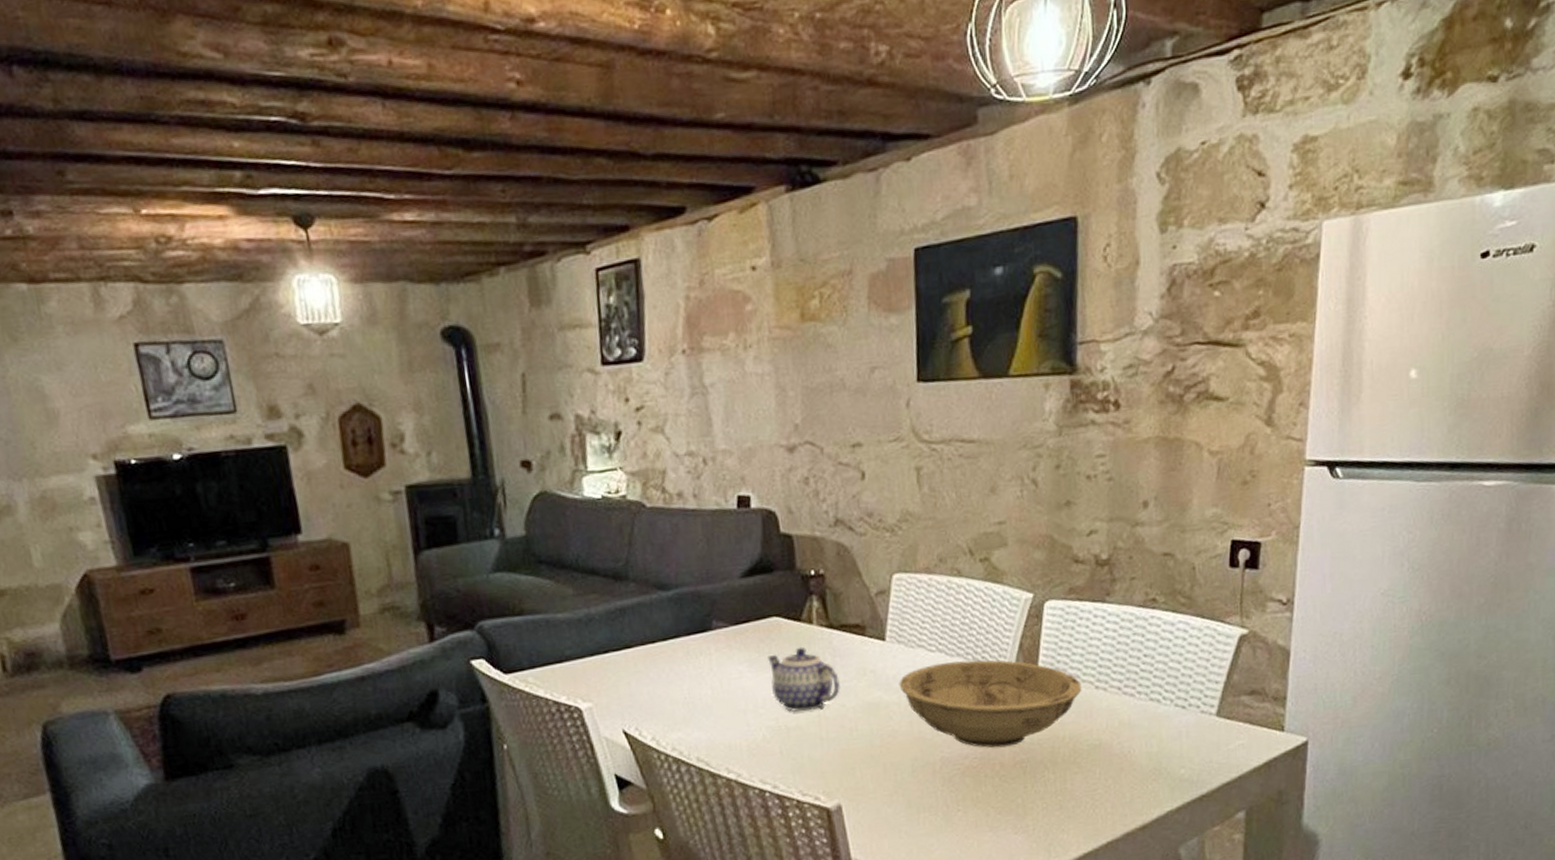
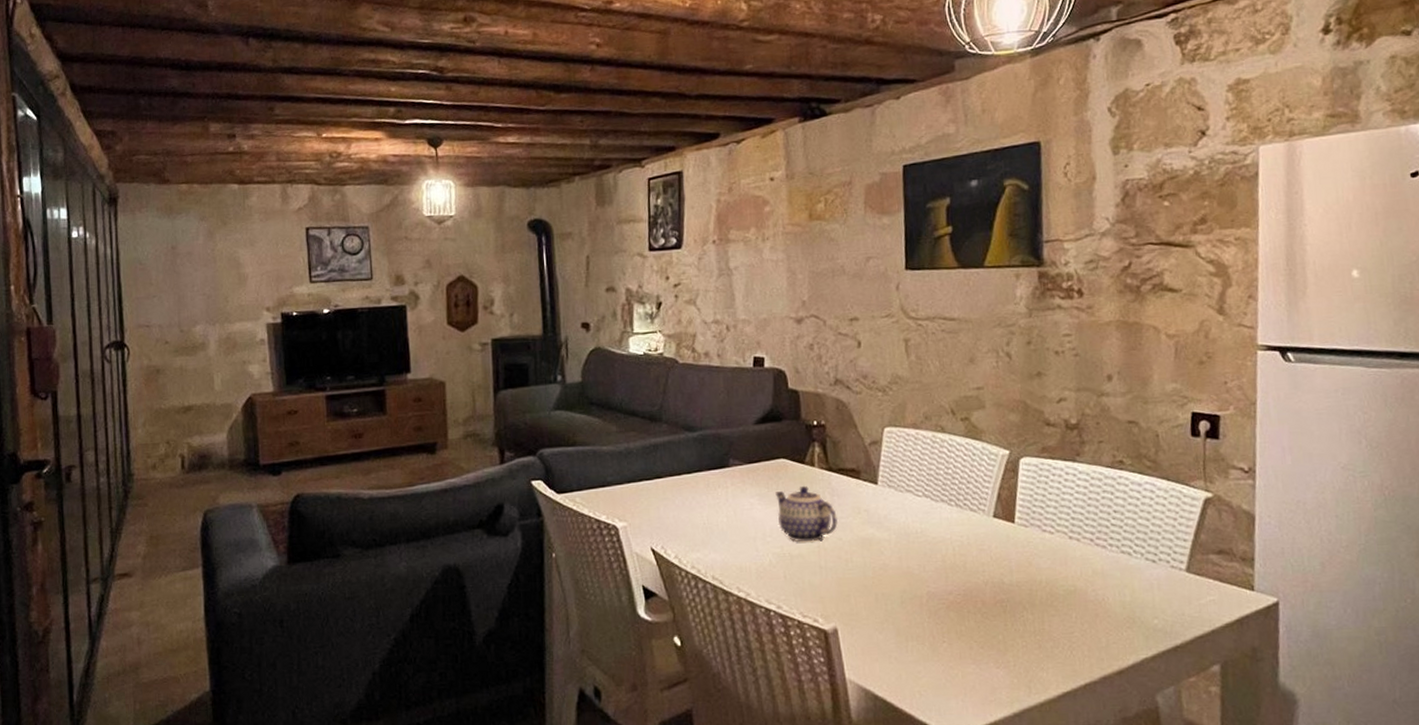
bowl: present [899,659,1082,748] -> none [889,506,1057,587]

